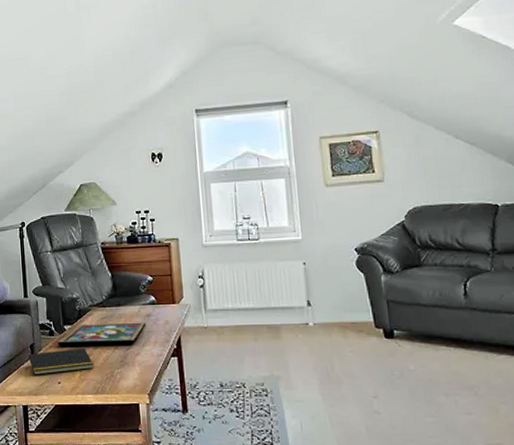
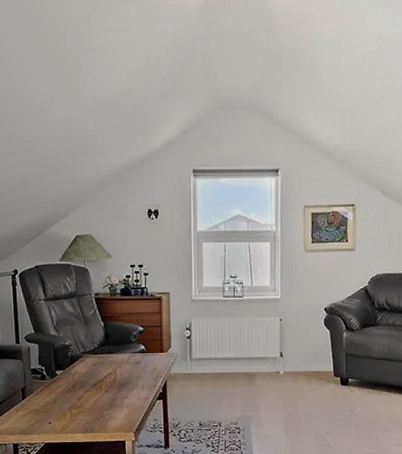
notepad: present [27,348,94,375] -> none [18,392,84,416]
framed painting: present [58,322,146,346] -> none [49,368,135,390]

